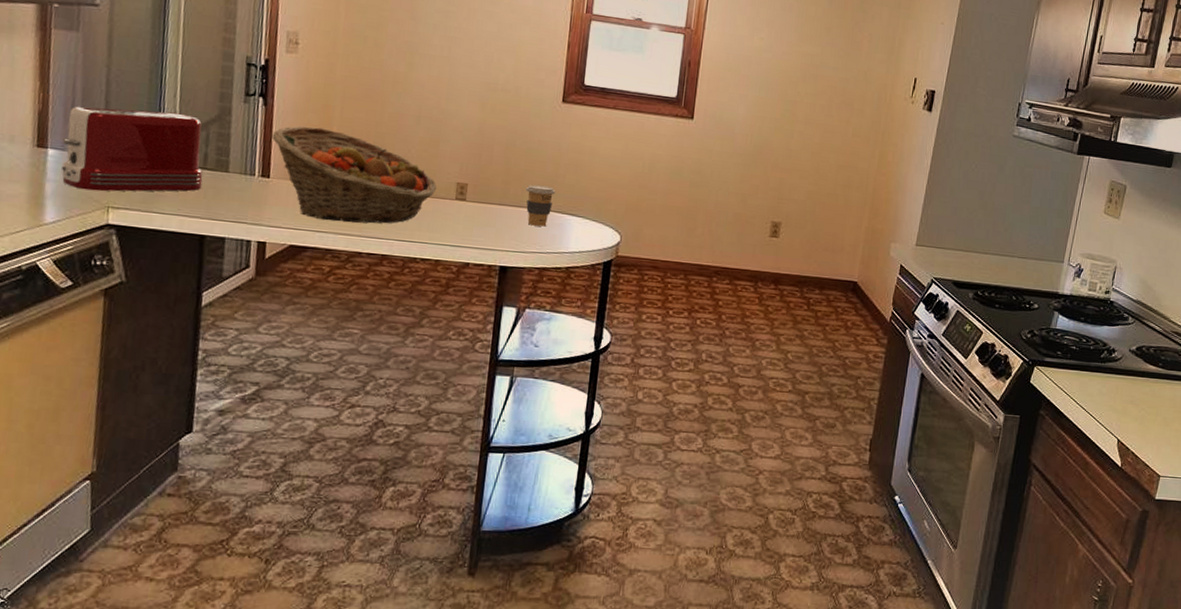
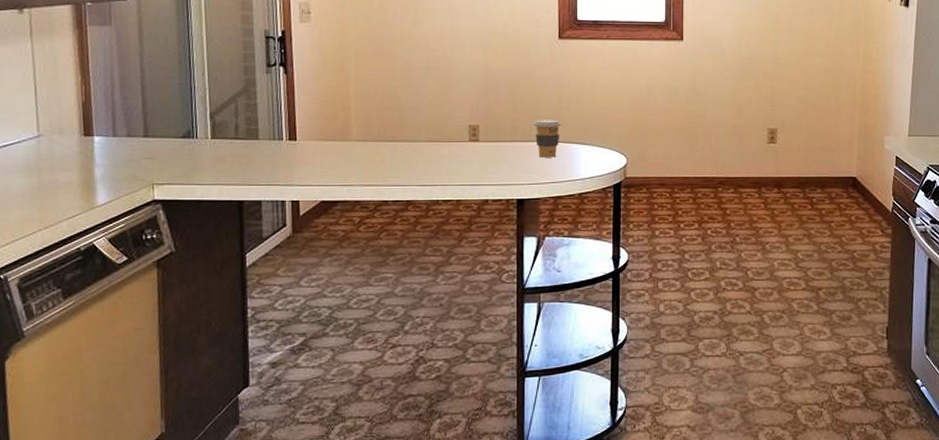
toaster: present [61,106,203,192] -> none [107,90,236,171]
fruit basket: present [272,126,436,224] -> none [295,88,450,175]

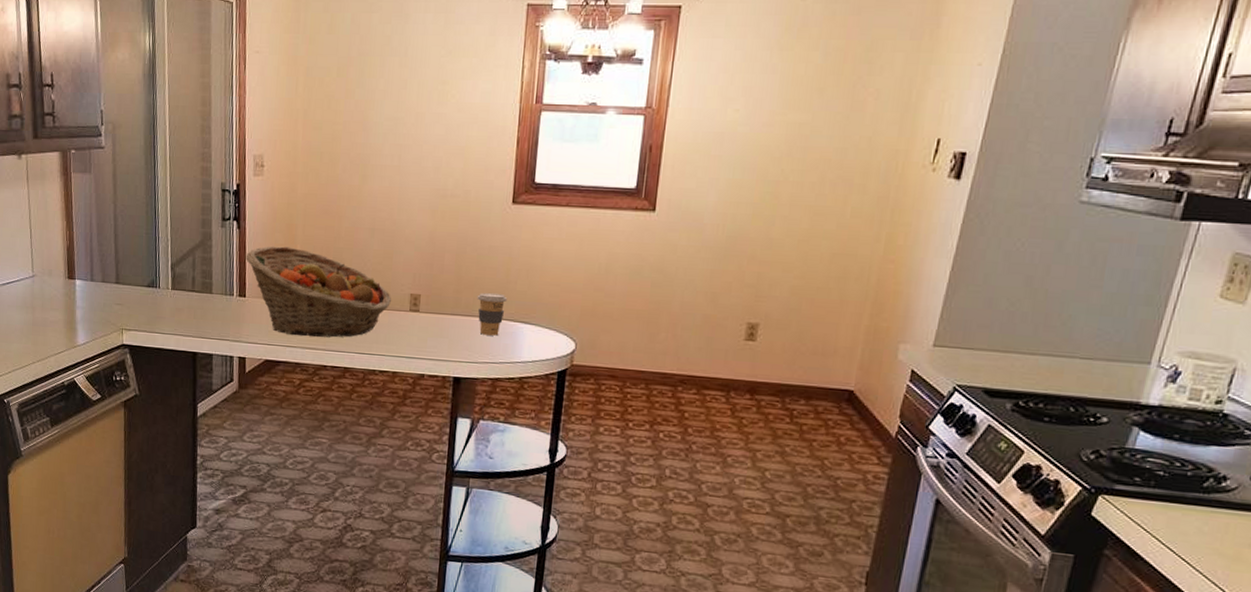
fruit basket: none [295,88,450,175] -> present [246,246,391,338]

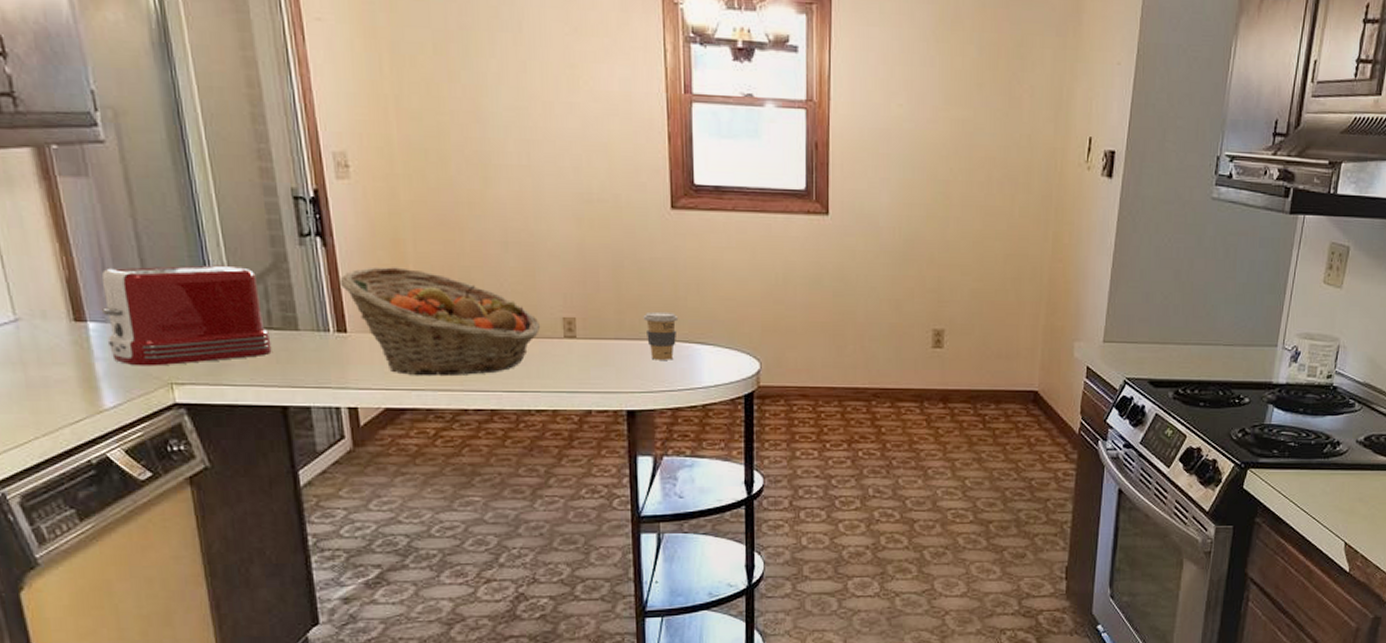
toaster: none [86,240,192,316] -> present [101,265,272,367]

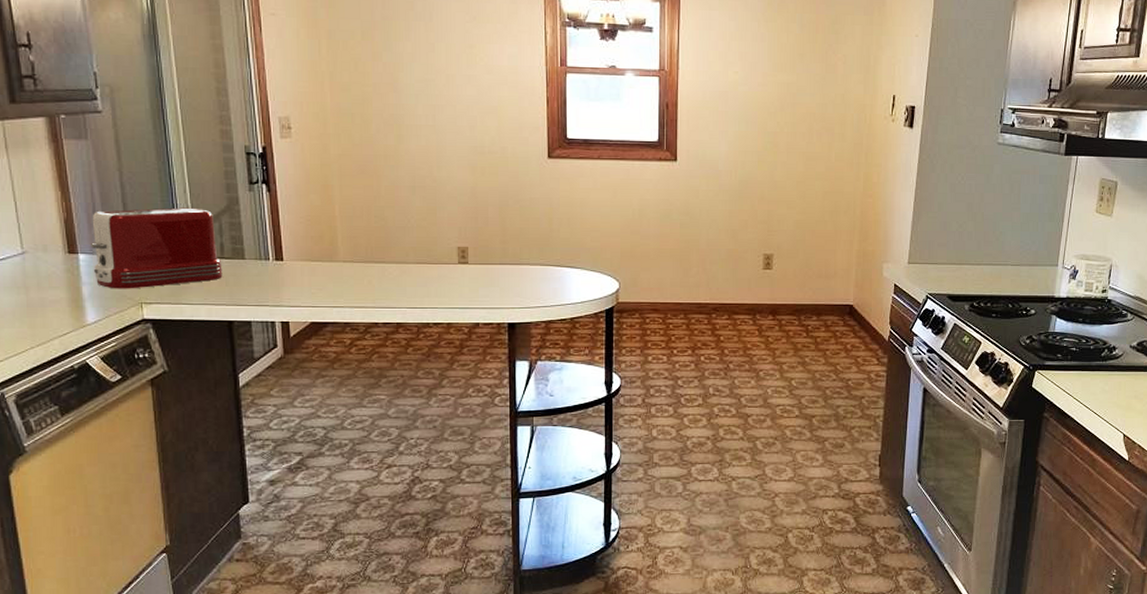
fruit basket: present [340,267,540,377] -> none [280,207,439,296]
coffee cup: present [643,311,679,360] -> none [523,241,552,281]

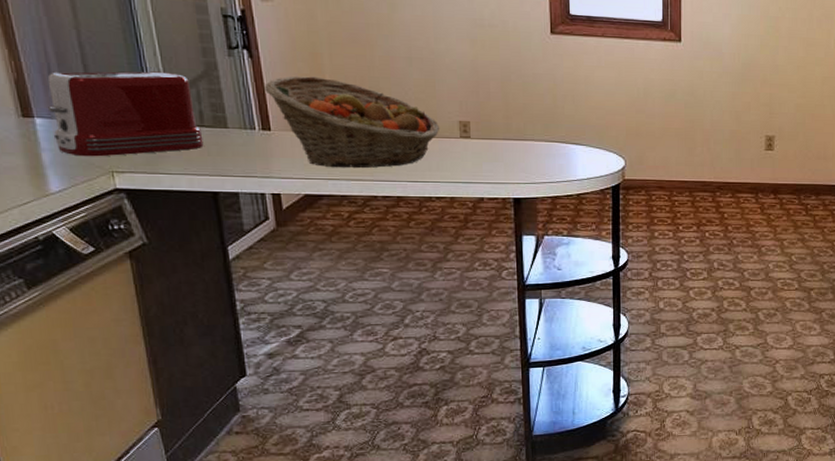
fruit basket: none [280,207,439,296] -> present [264,76,439,169]

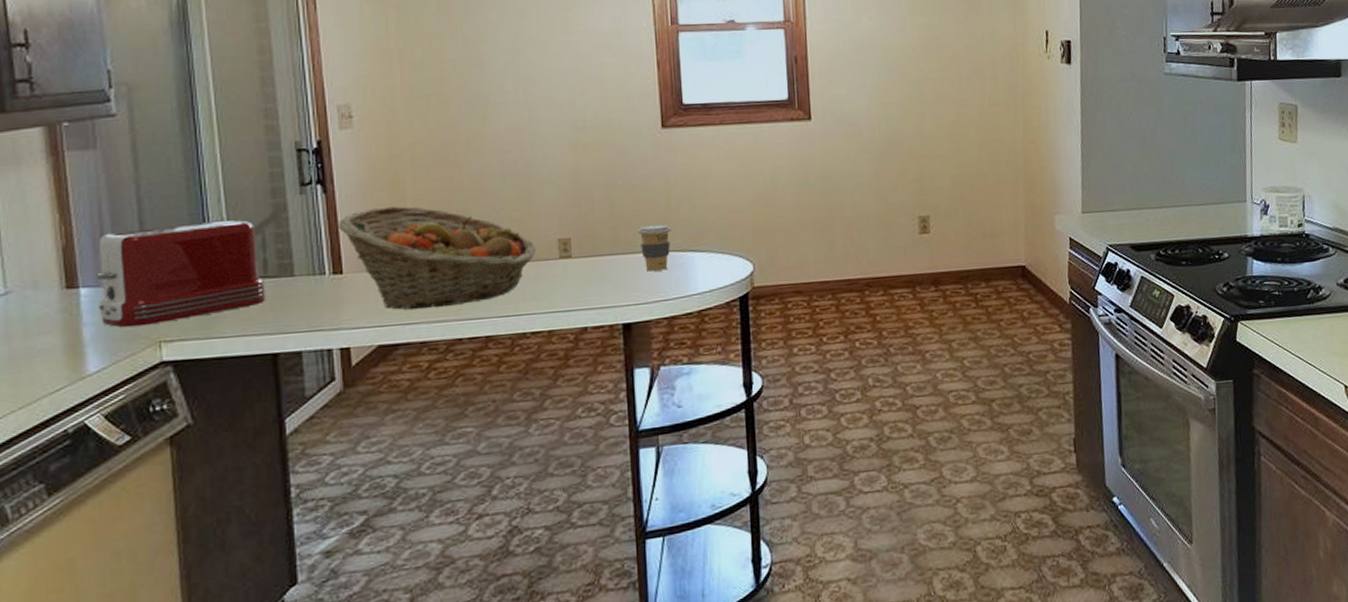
coffee cup: none [527,117,557,157] -> present [637,223,672,272]

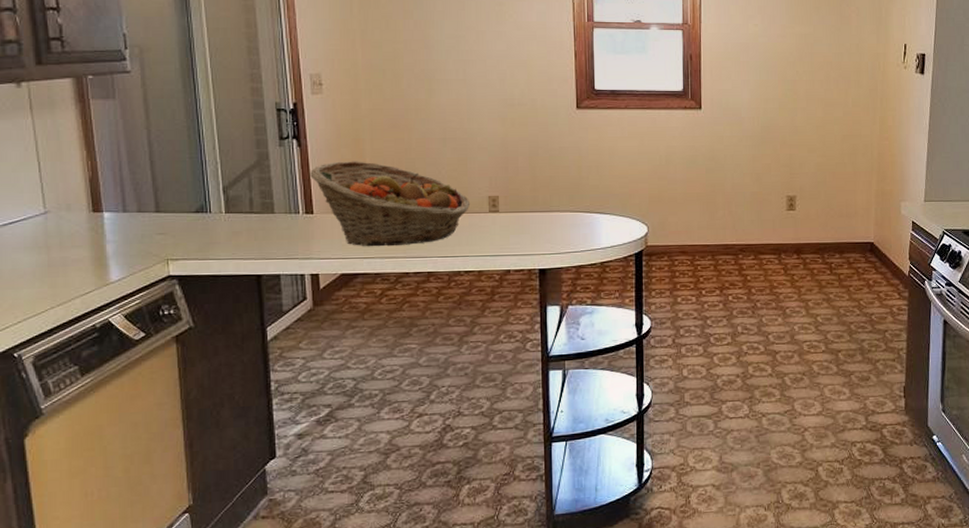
toaster: present [96,219,266,328] -> none [116,164,251,247]
coffee cup: present [637,223,672,272] -> none [553,189,582,228]

